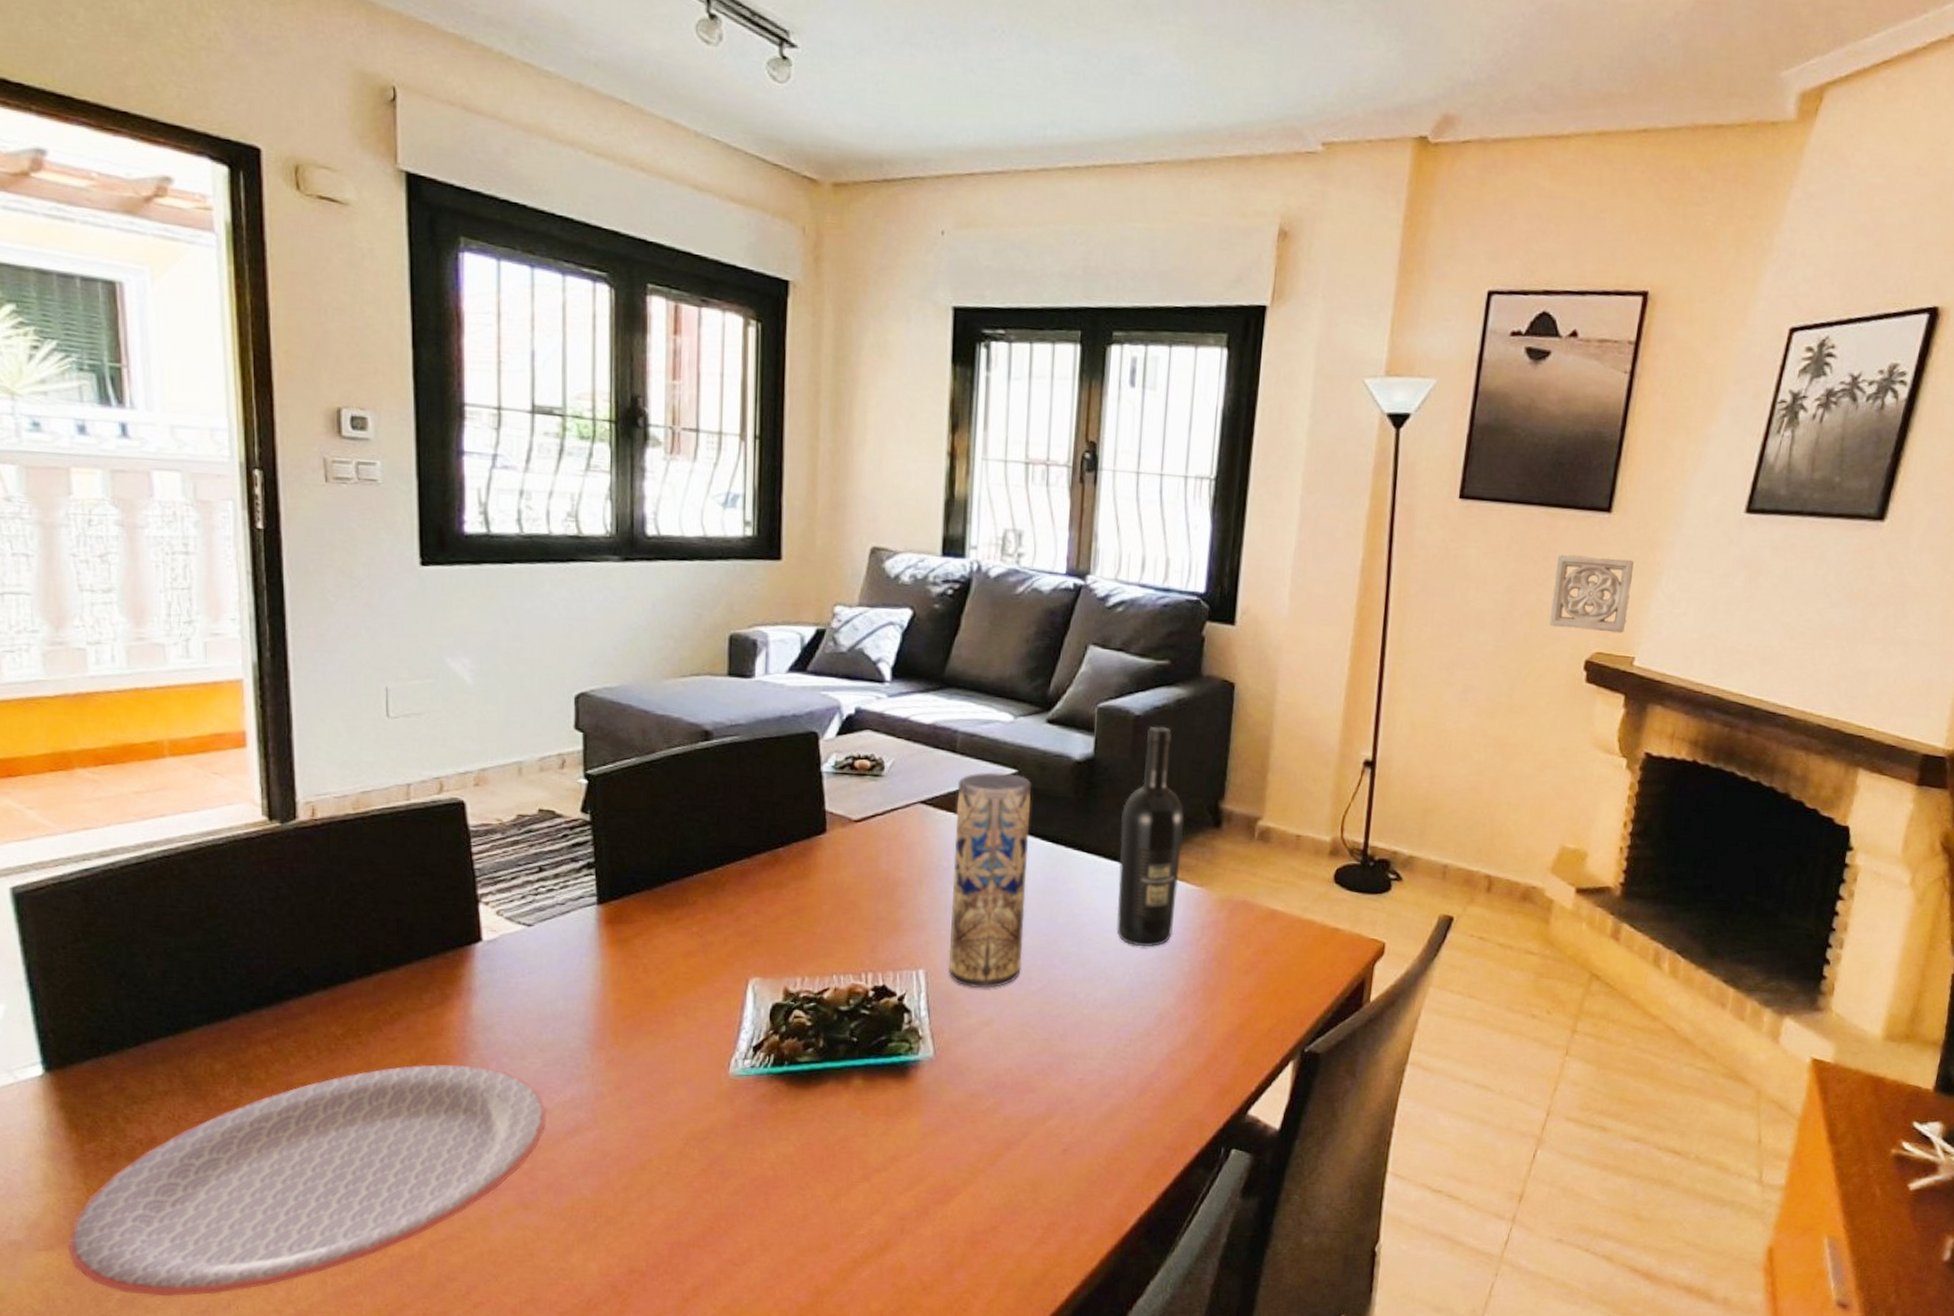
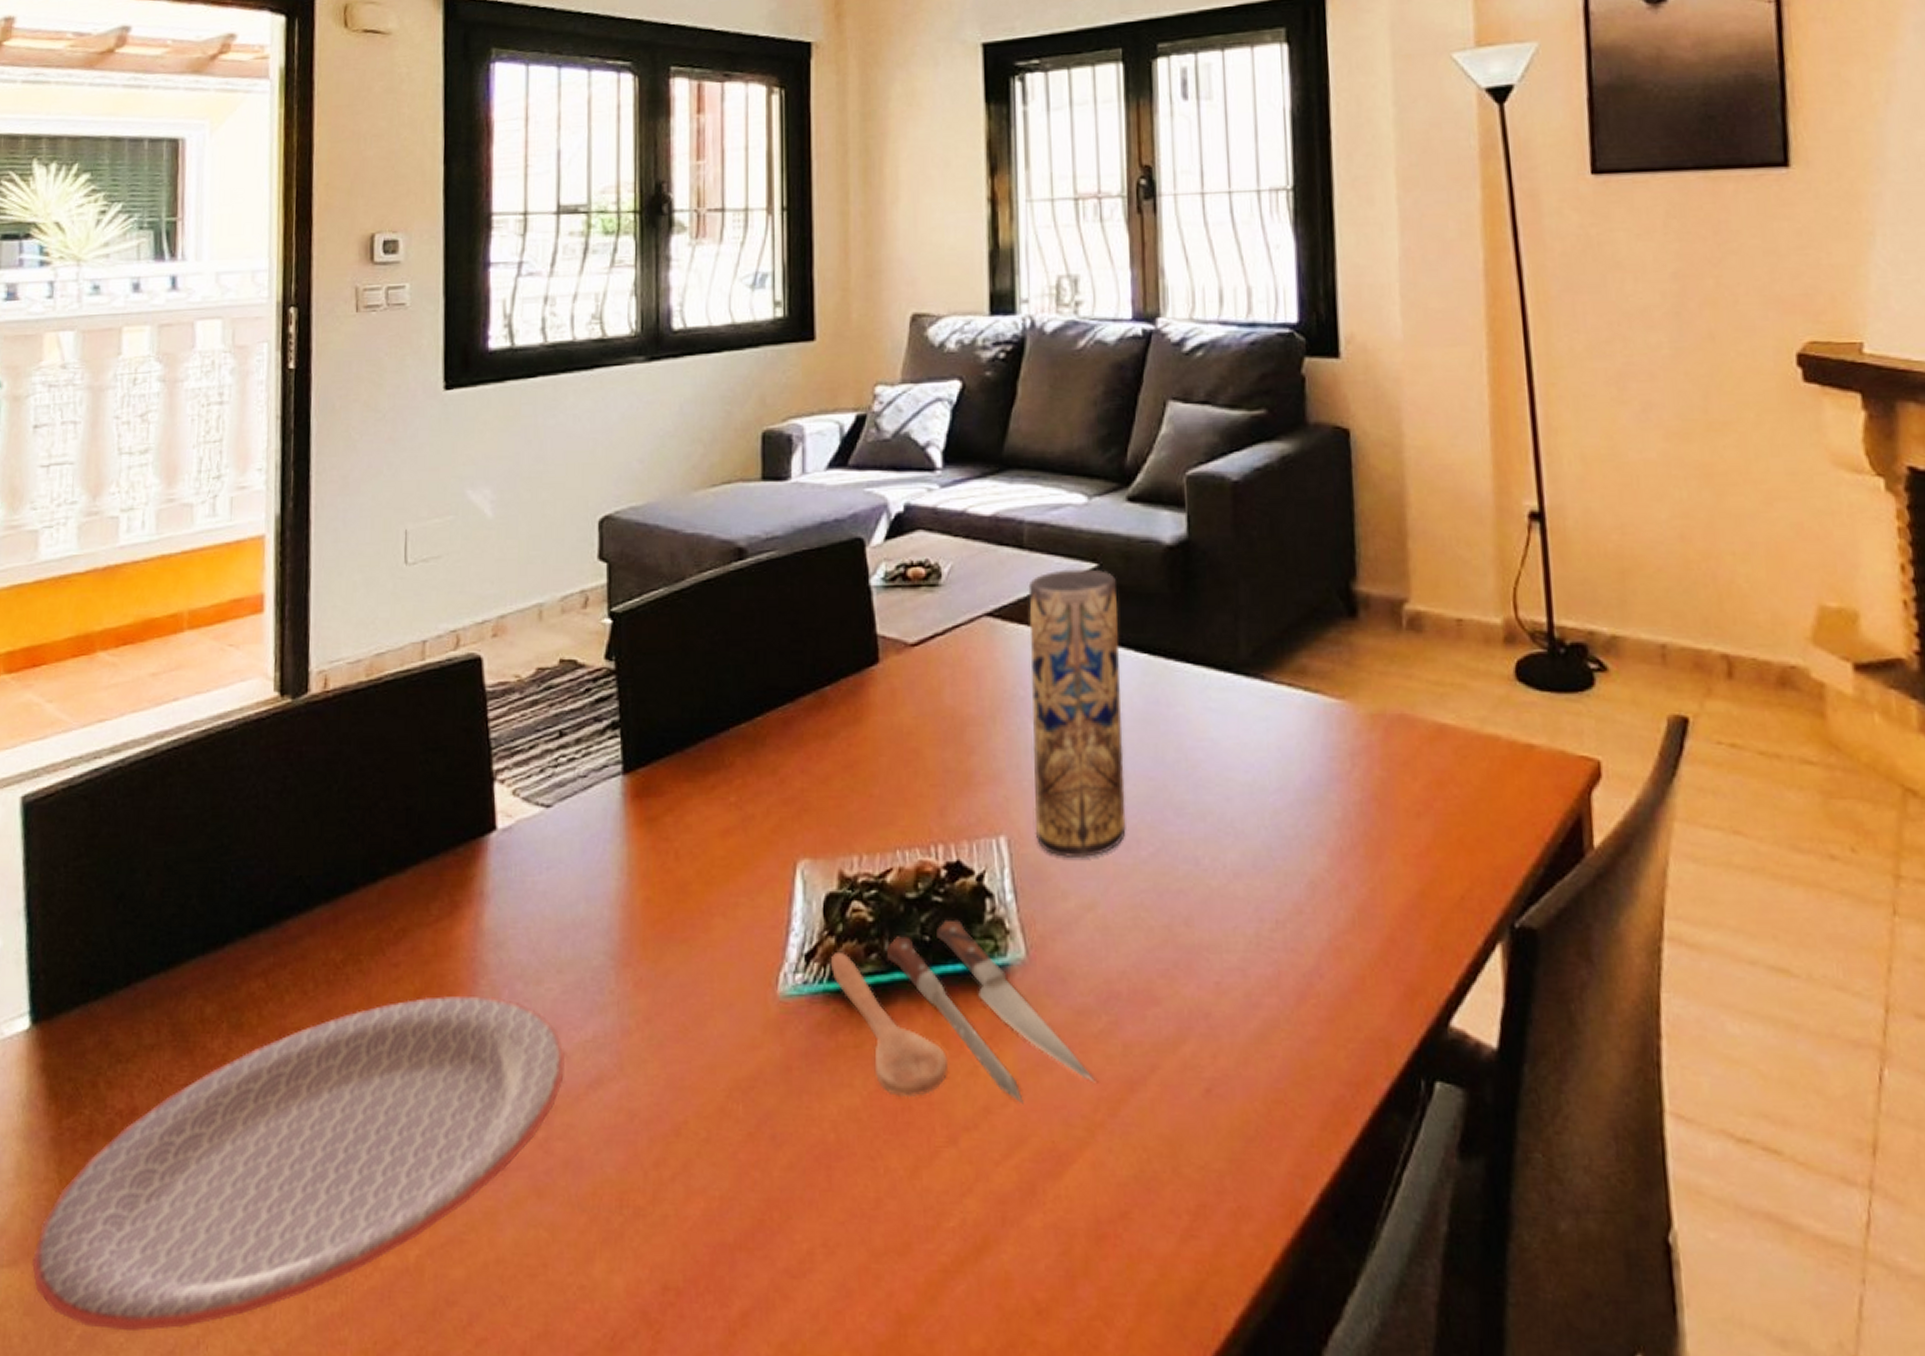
spoon: none [774,1027,980,1156] -> present [830,919,1095,1105]
wine bottle: present [1116,726,1185,947] -> none [1230,492,1314,788]
wall ornament: present [1549,554,1635,633] -> none [1731,220,1841,316]

